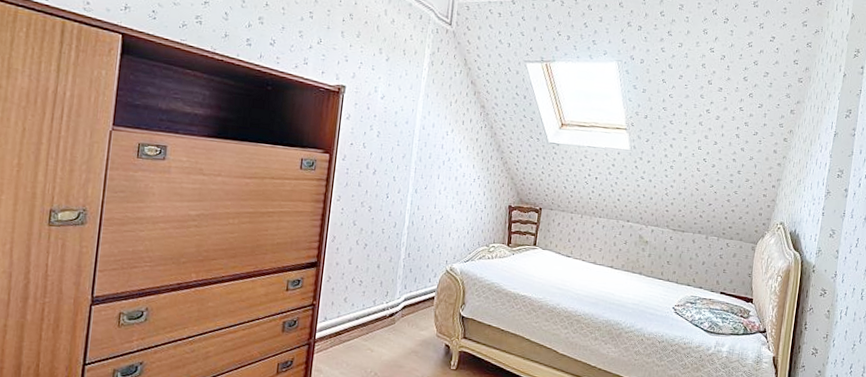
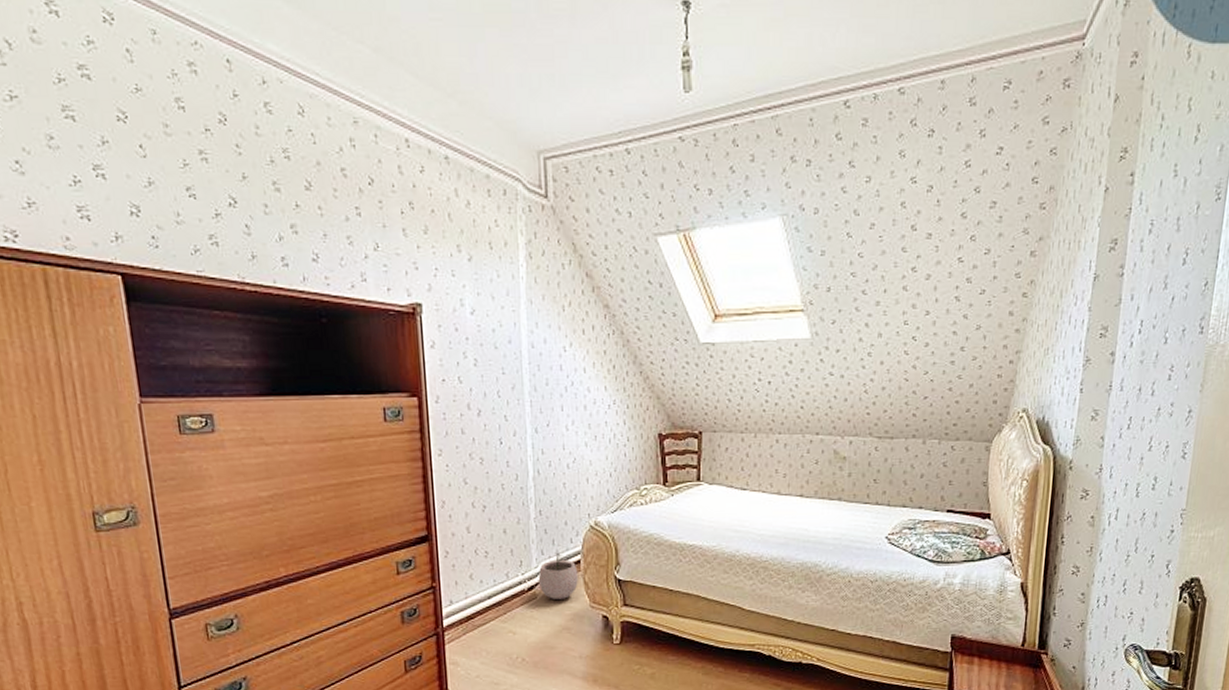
plant pot: none [398,287,431,327] -> present [538,551,578,599]

